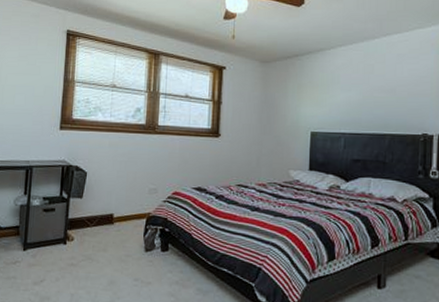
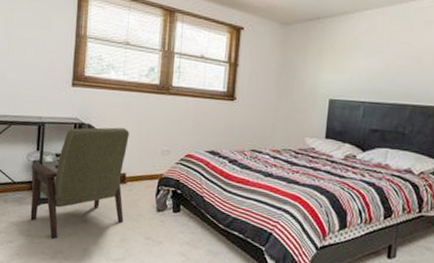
chair: none [16,167,117,286] -> present [30,127,130,240]

